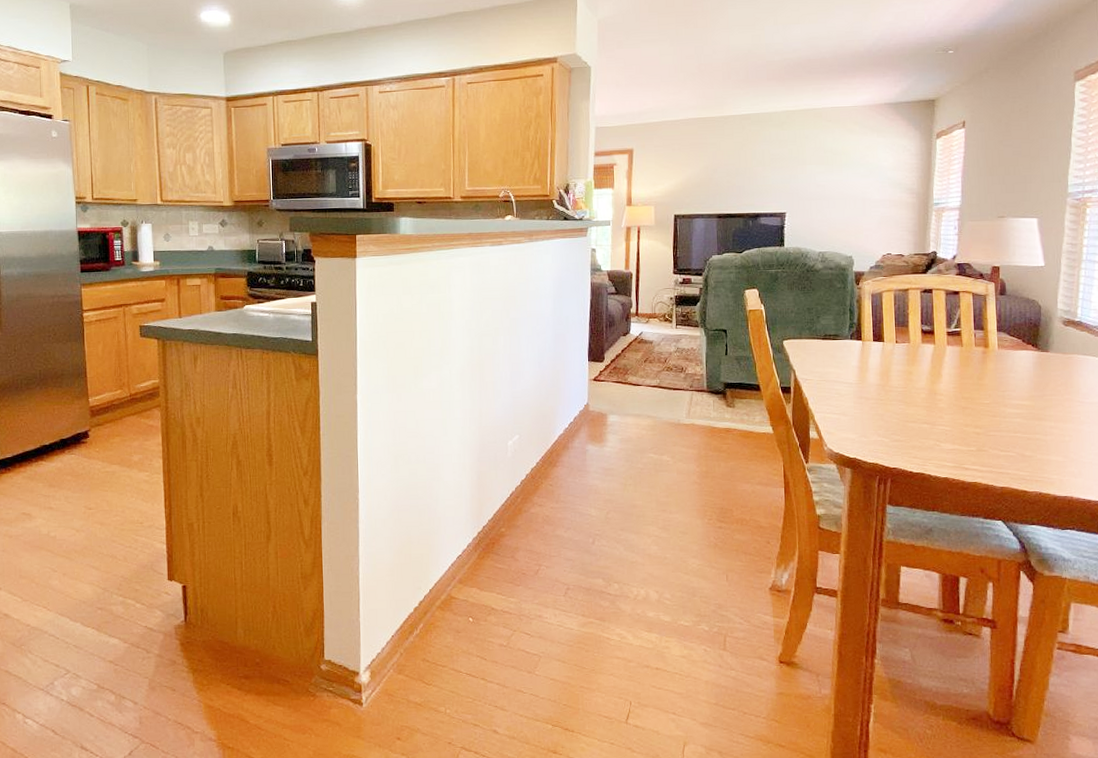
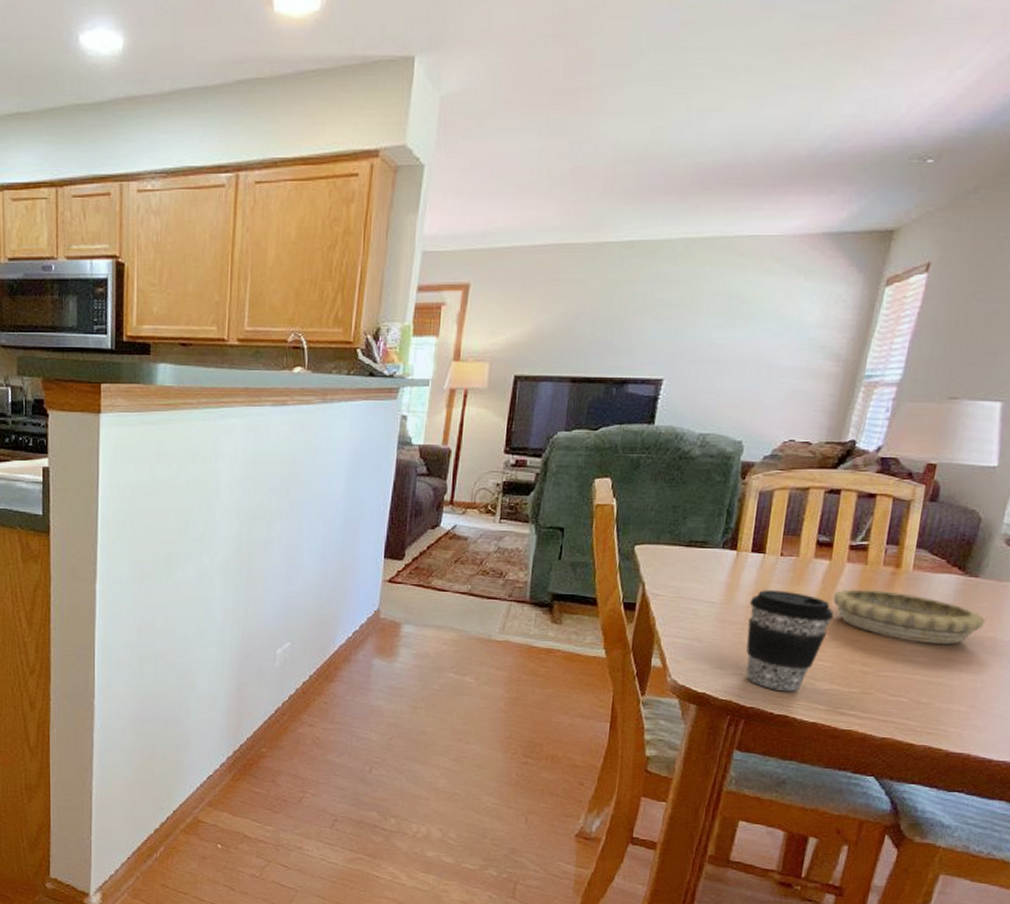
coffee cup: none [878,370,945,453] -> present [746,590,834,692]
decorative bowl: none [941,366,1061,407] -> present [832,589,985,644]

